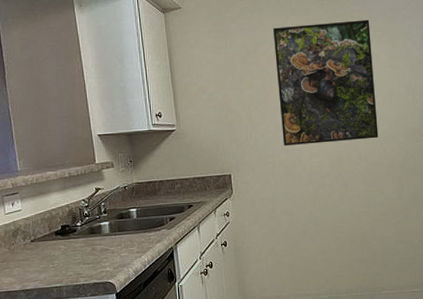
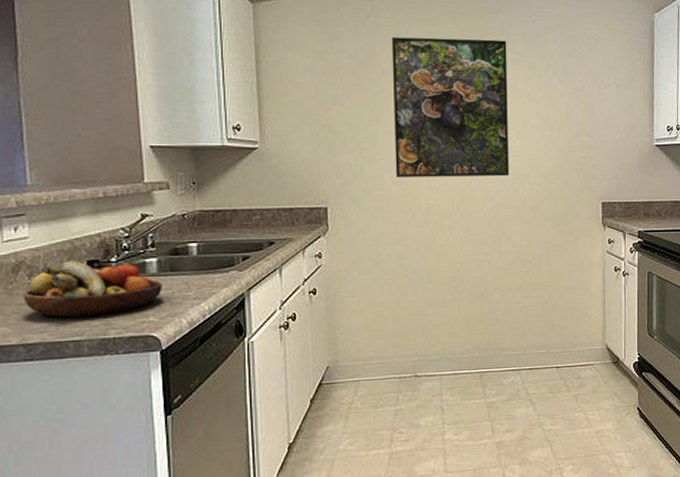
fruit bowl: none [21,226,114,269] -> present [23,261,162,317]

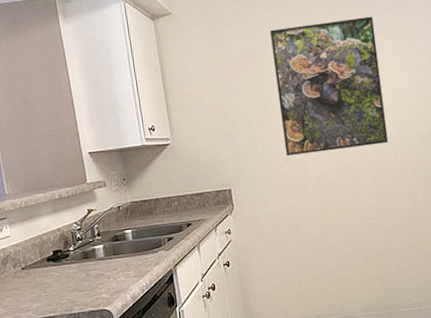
fruit bowl: present [23,261,162,317] -> none [12,251,109,298]

